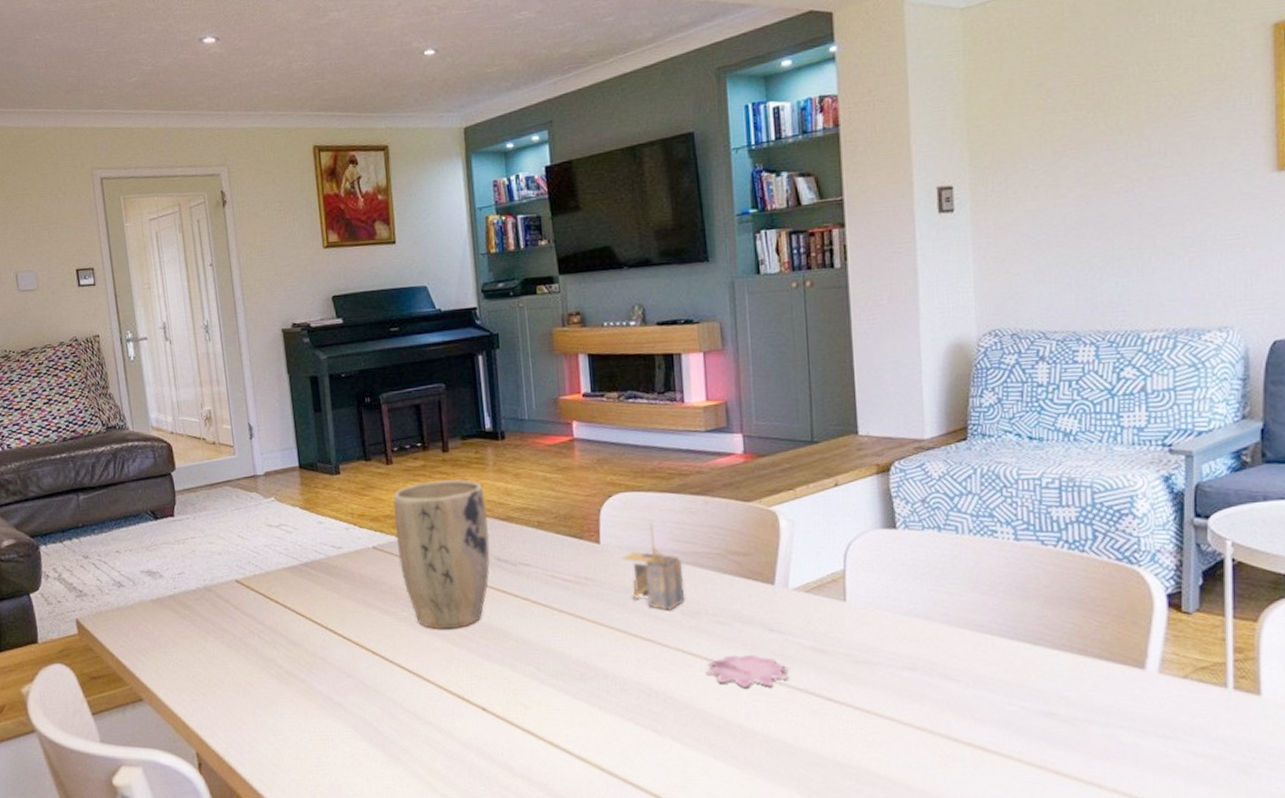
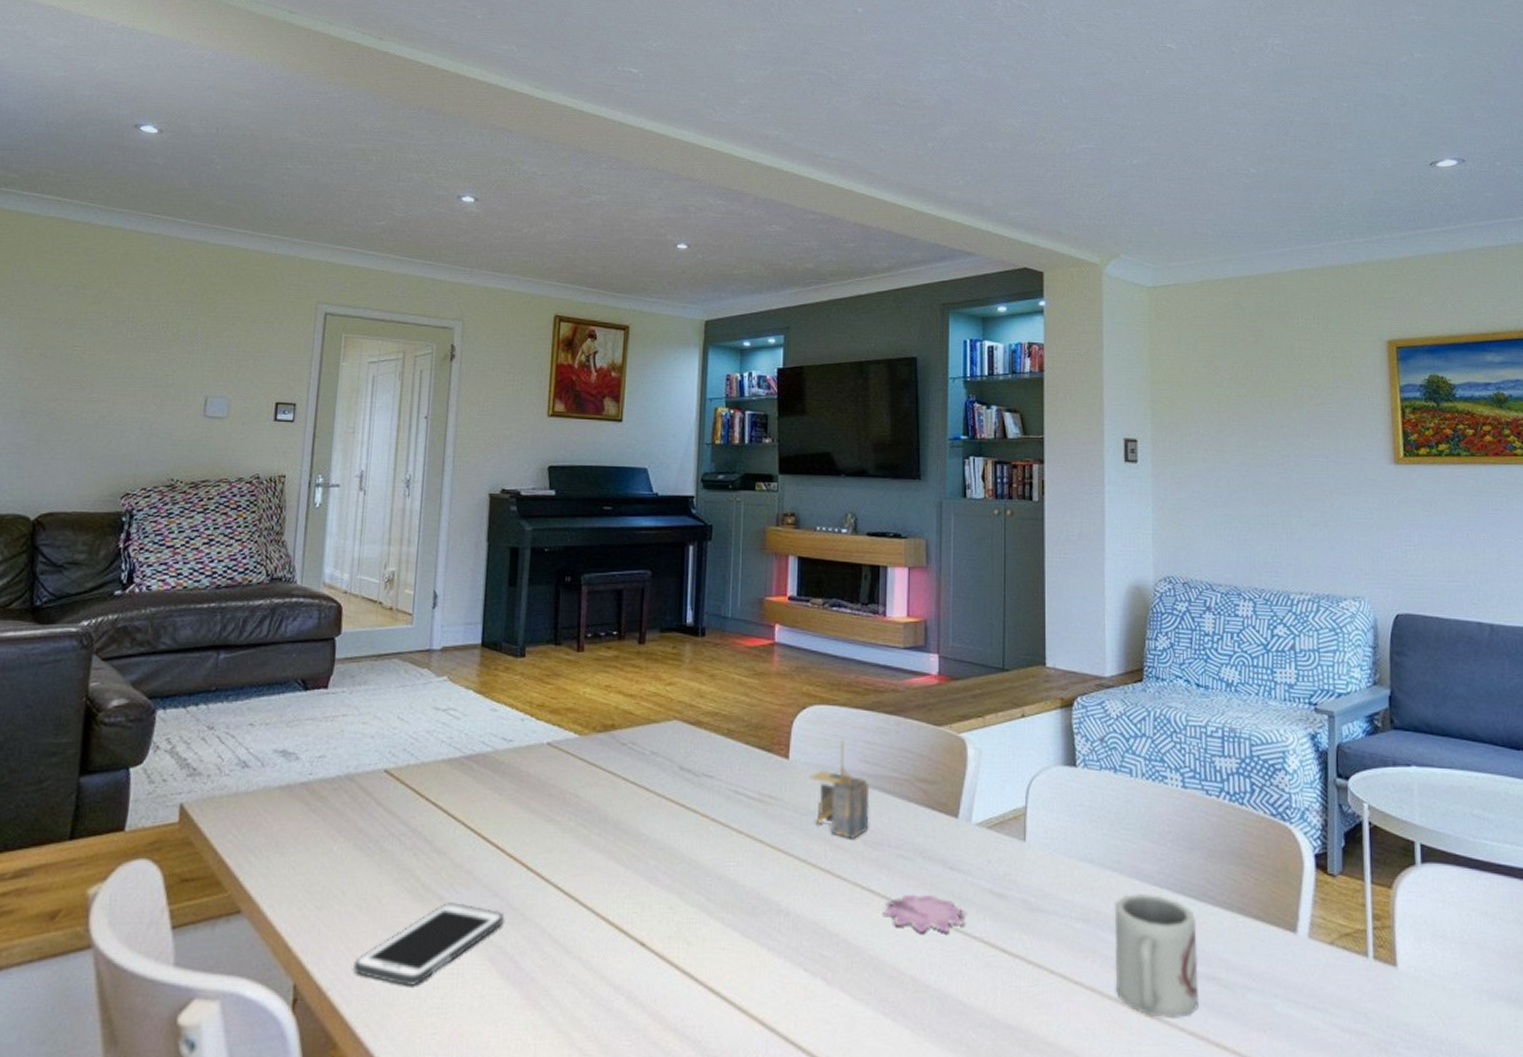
cell phone: none [240,684,360,751] -> present [352,903,505,987]
plant pot: present [392,478,491,630] -> none [574,673,676,846]
cup: none [942,641,1036,752] -> present [1114,893,1199,1020]

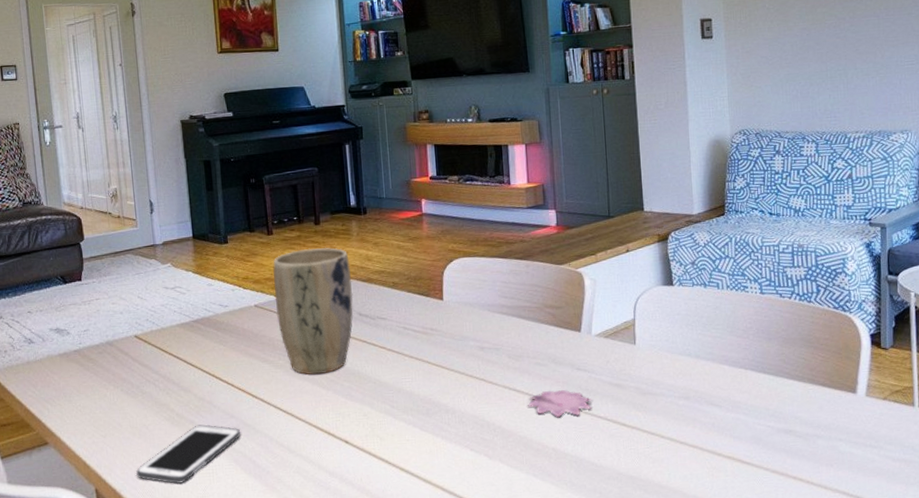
plant pot: none [574,673,676,846] -> present [272,247,354,375]
architectural model: present [808,741,870,839] -> none [460,283,511,355]
cup: present [1114,893,1199,1020] -> none [709,374,779,463]

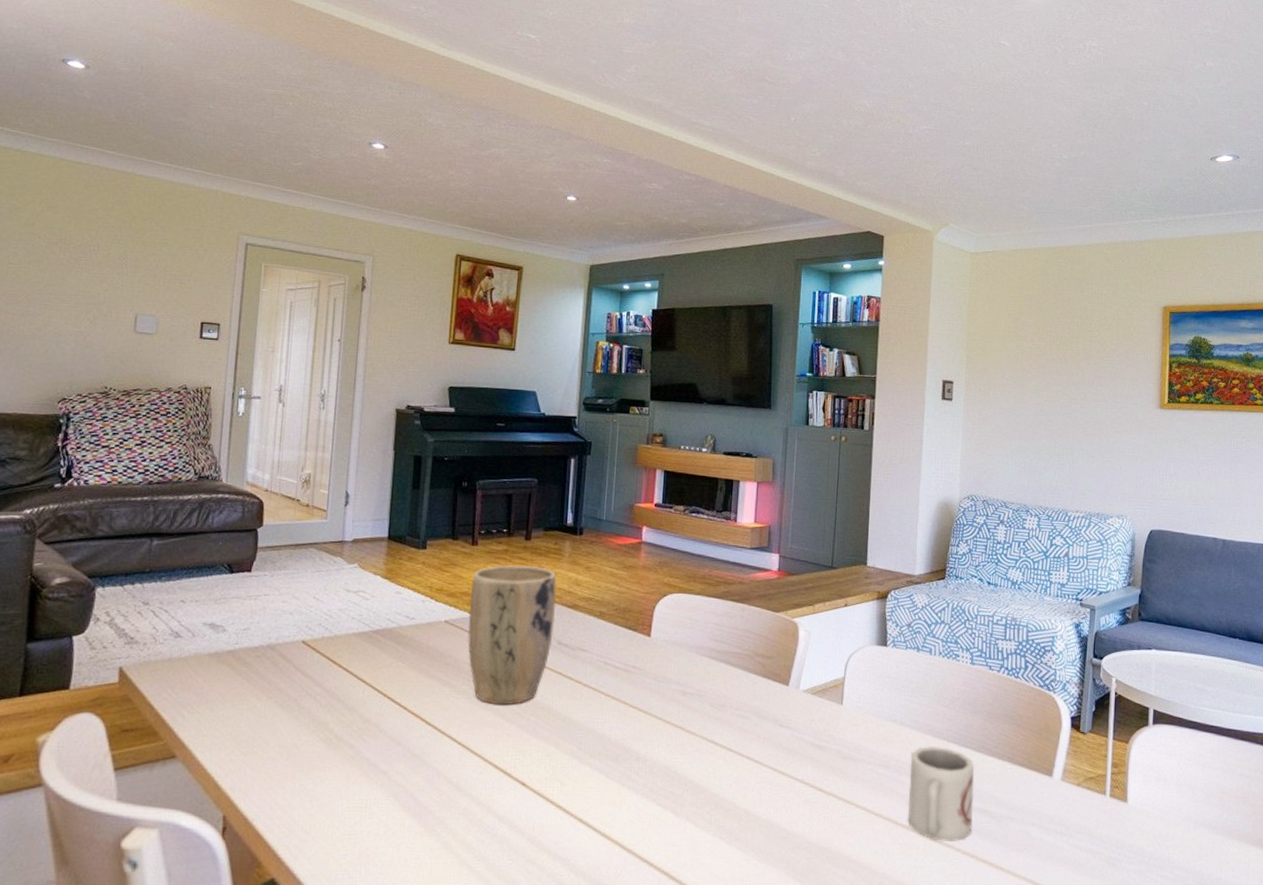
cell phone: present [135,424,241,484] -> none [274,750,406,818]
flower: present [527,390,593,418] -> none [723,746,791,777]
cup: none [709,374,779,463] -> present [907,745,975,843]

